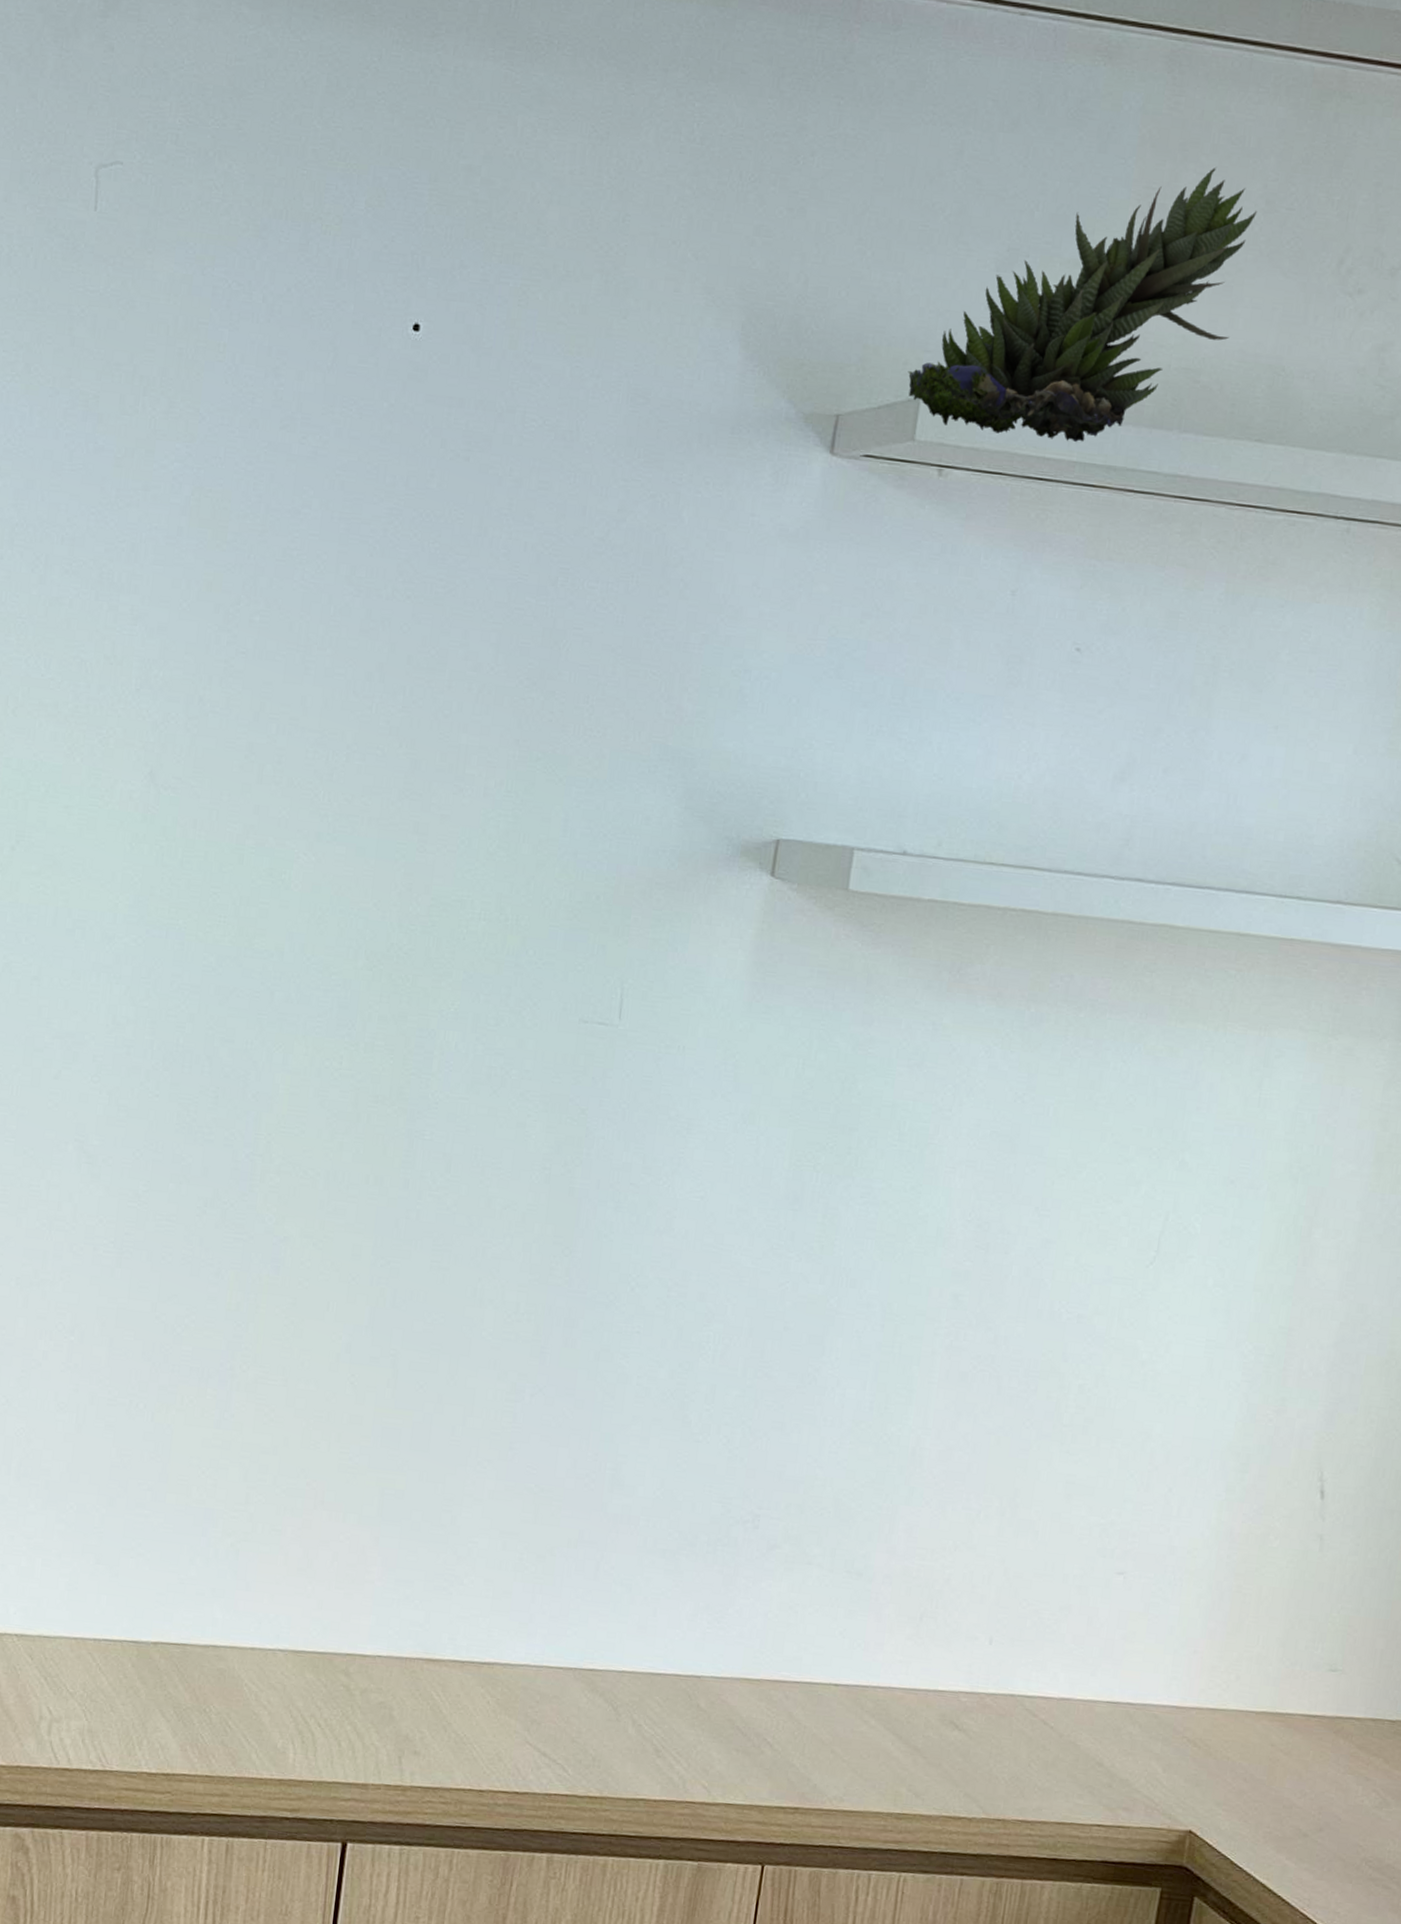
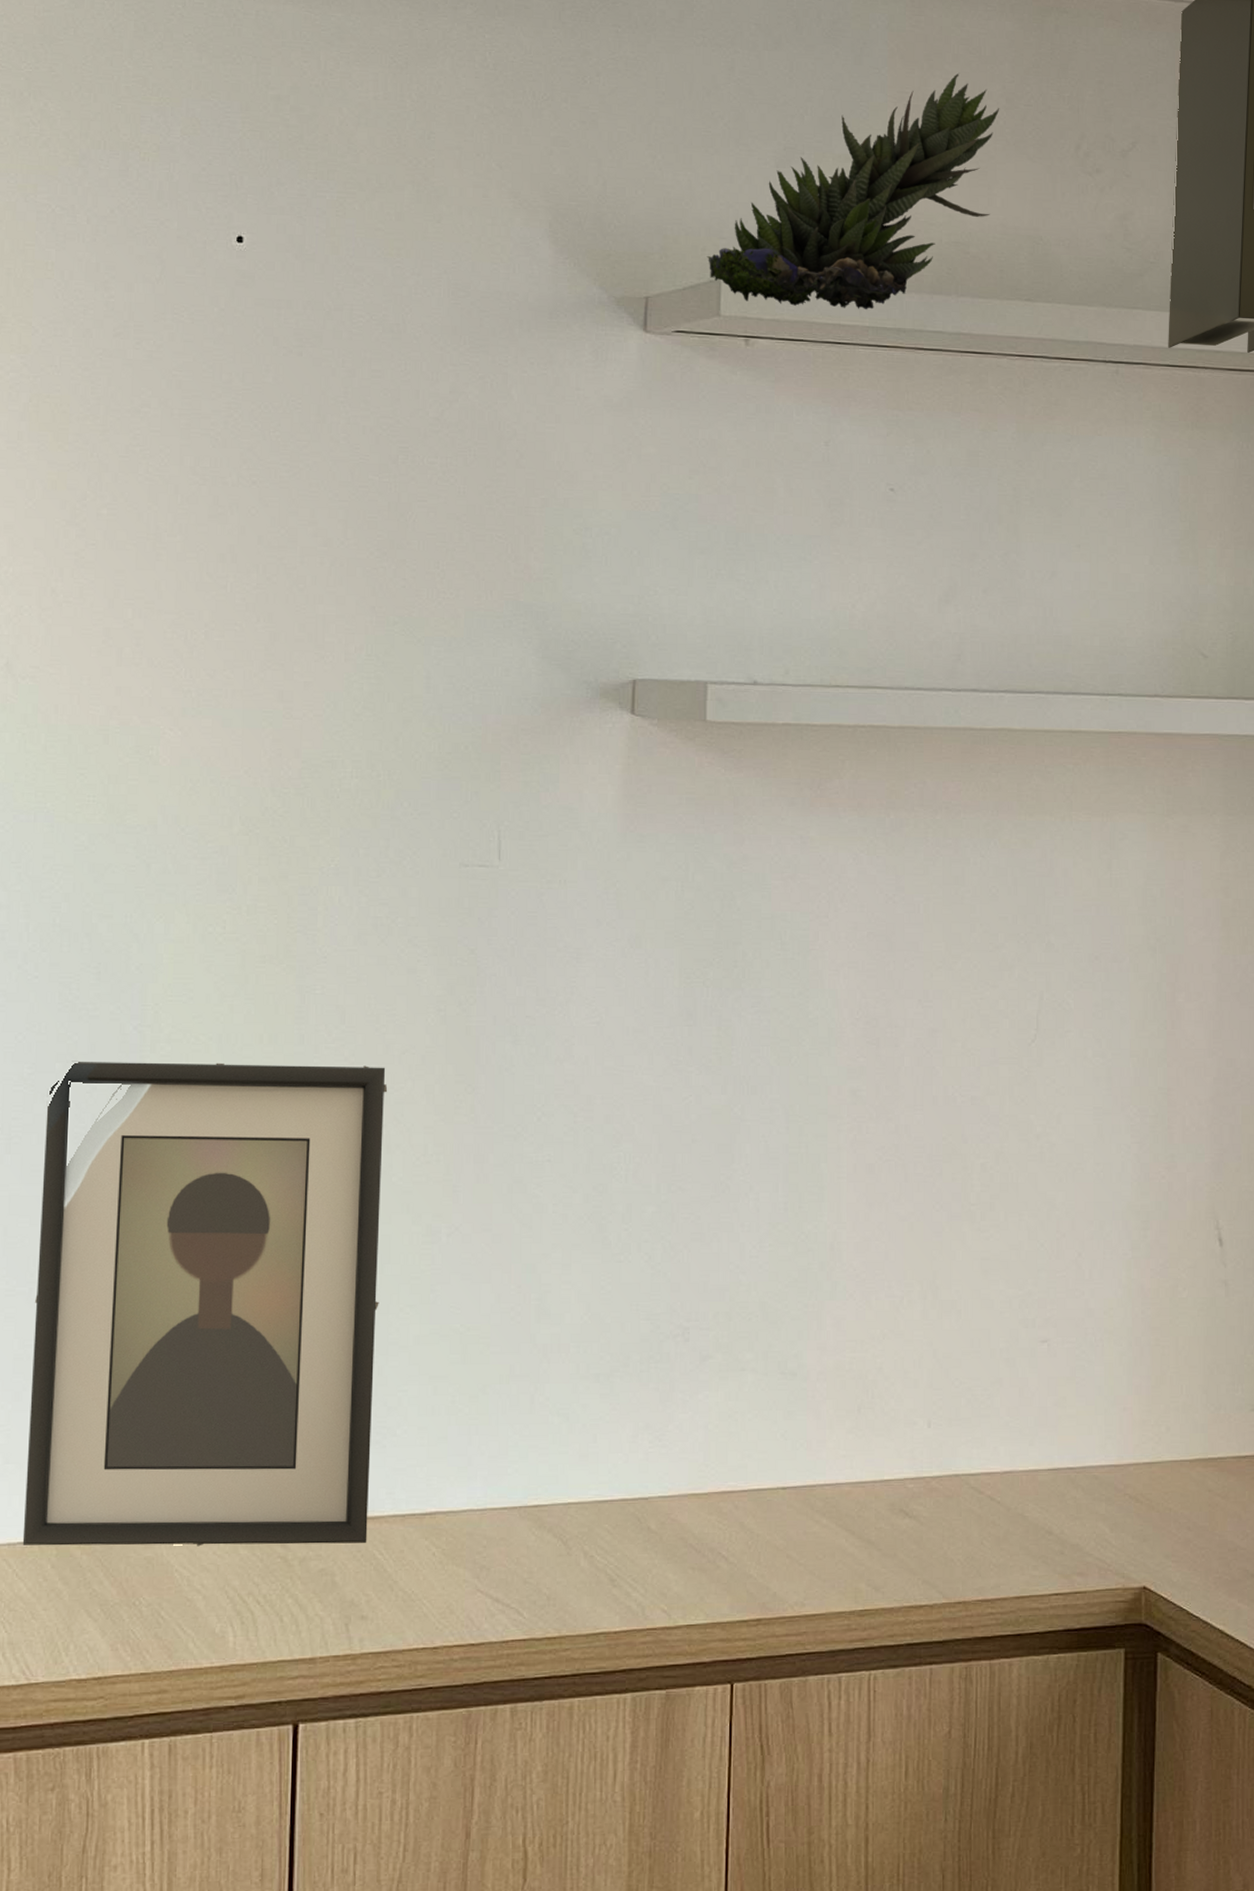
picture frame: none [107,1182,486,1683] -> present [22,1061,388,1547]

